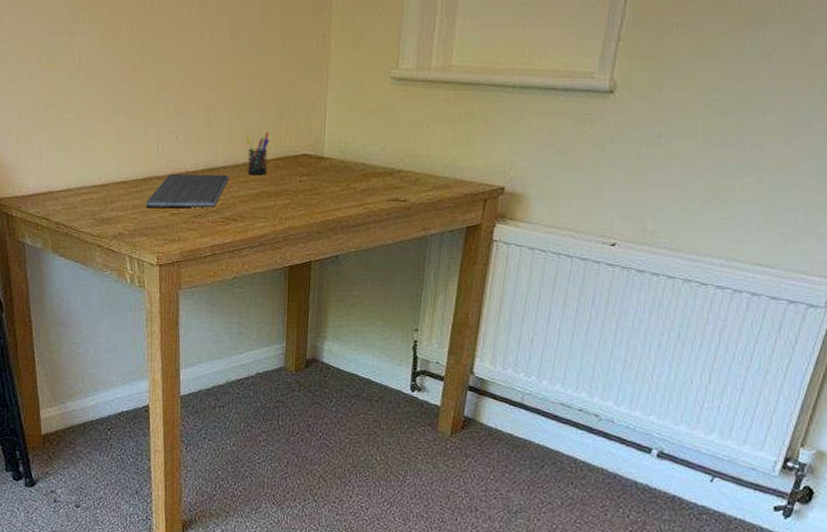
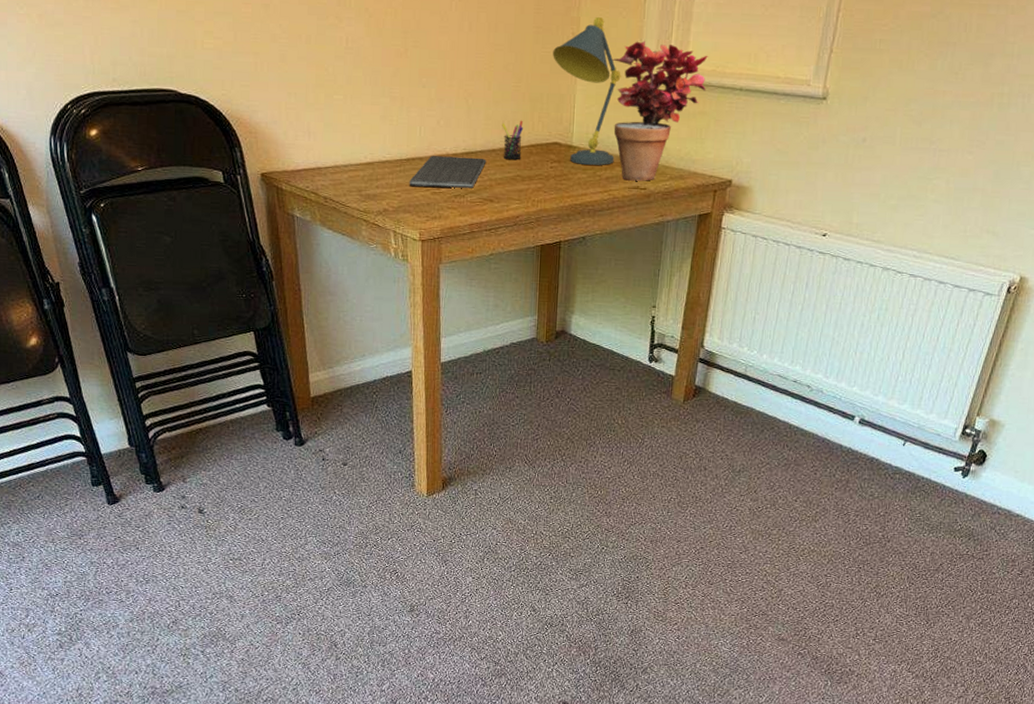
desk lamp: none [301,16,379,177] -> present [553,17,622,165]
potted plant: none [366,38,477,192] -> present [611,40,709,181]

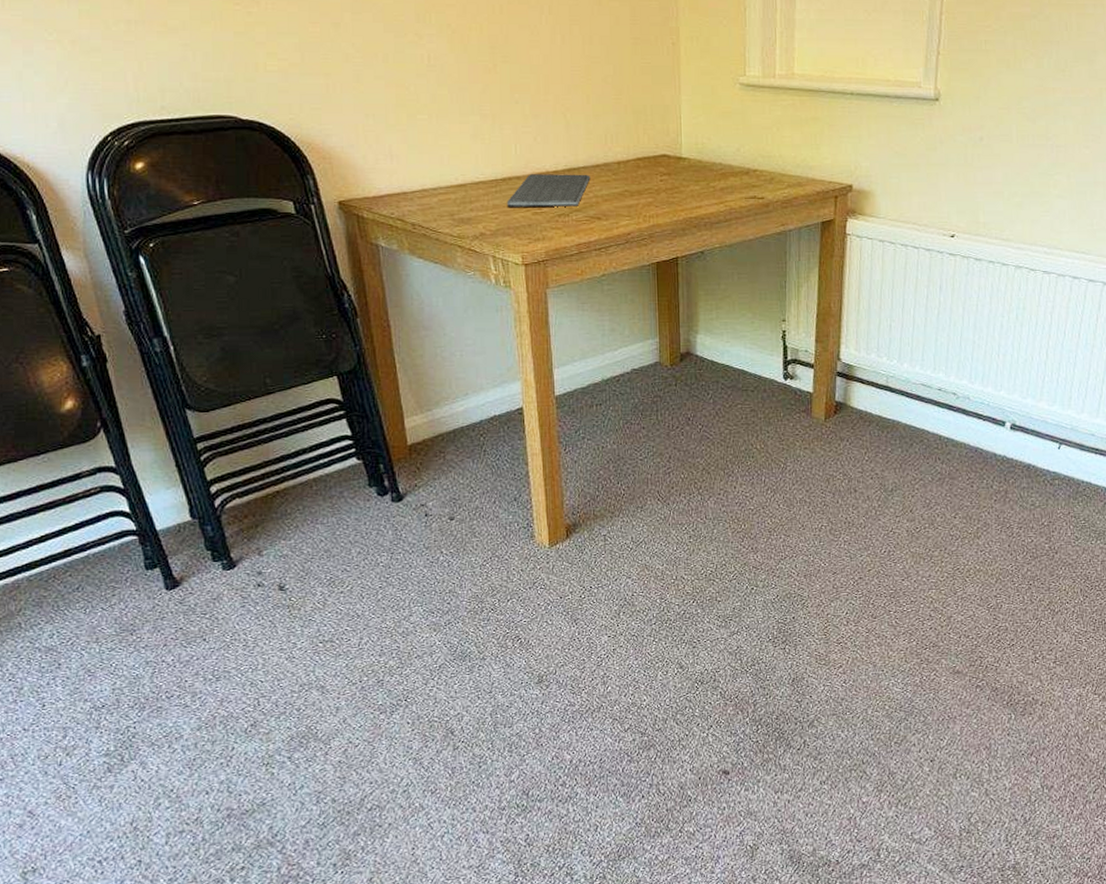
pen holder: present [502,120,524,160] -> none [604,133,628,175]
desk lamp: present [553,17,622,165] -> none [653,27,728,176]
potted plant: present [611,40,709,181] -> none [715,48,816,190]

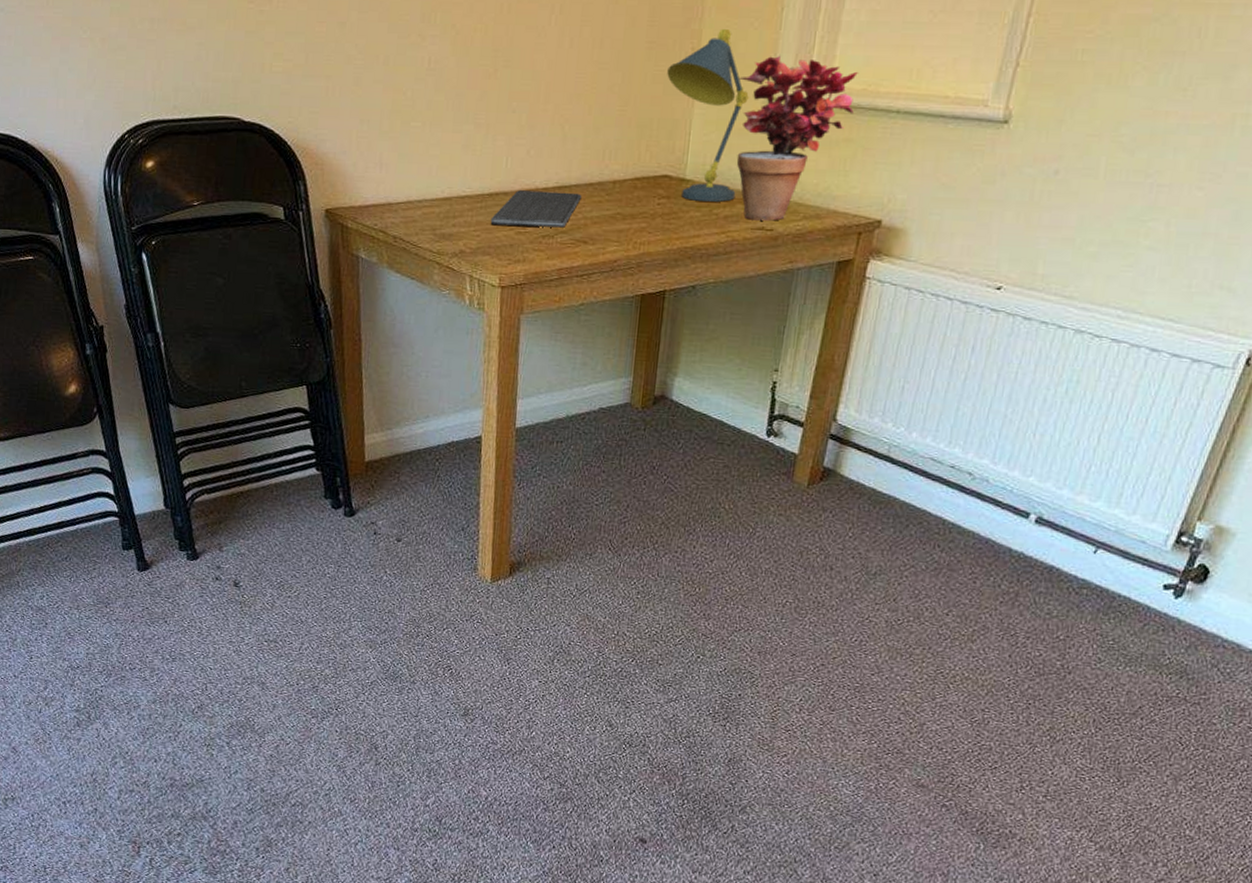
desk lamp: none [653,27,728,176] -> present [667,29,750,202]
potted plant: none [715,48,816,190] -> present [736,55,859,221]

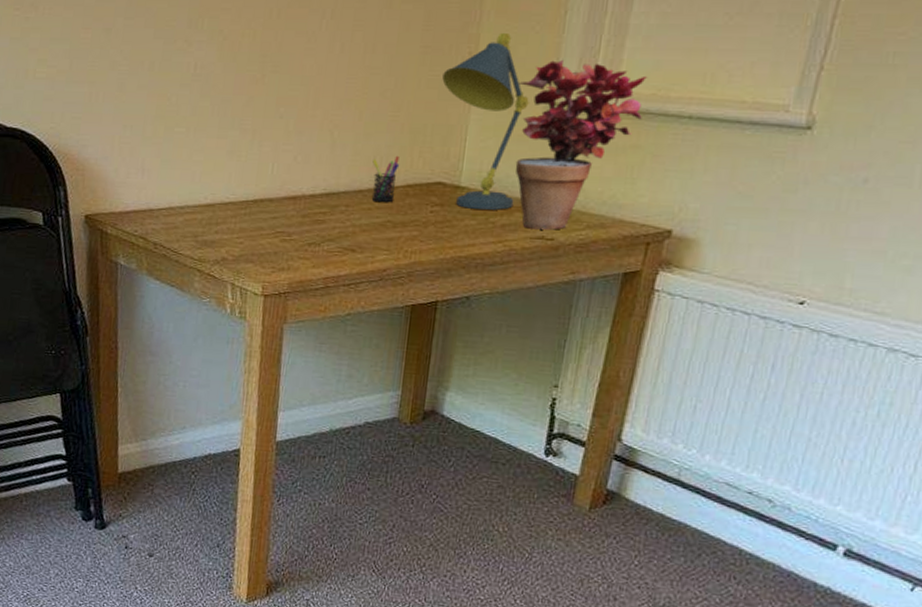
computer keyboard: present [490,190,582,228] -> none [254,197,351,236]
pen holder: none [602,149,628,196] -> present [372,155,400,203]

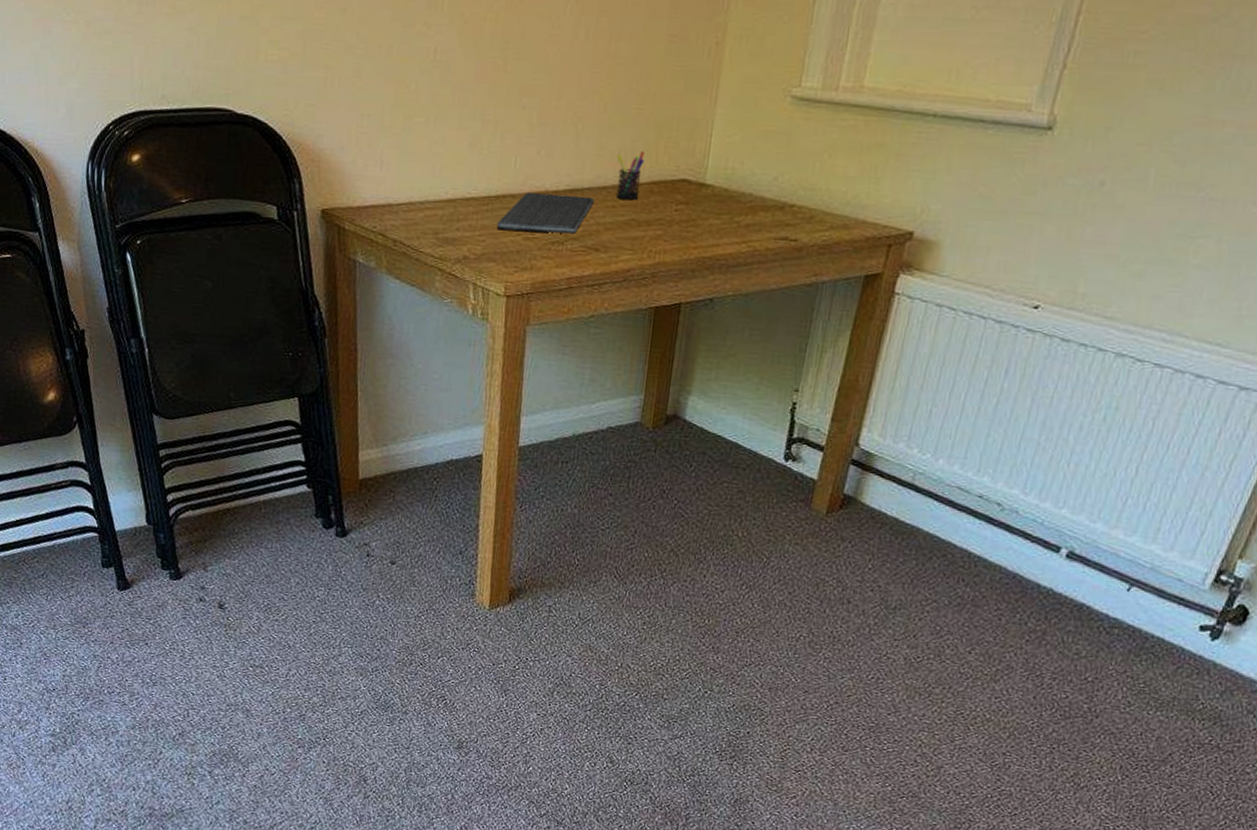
computer keyboard: none [254,197,351,236] -> present [496,193,595,234]
desk lamp: present [442,33,530,210] -> none [689,23,777,209]
potted plant: present [515,59,648,230] -> none [760,52,895,231]

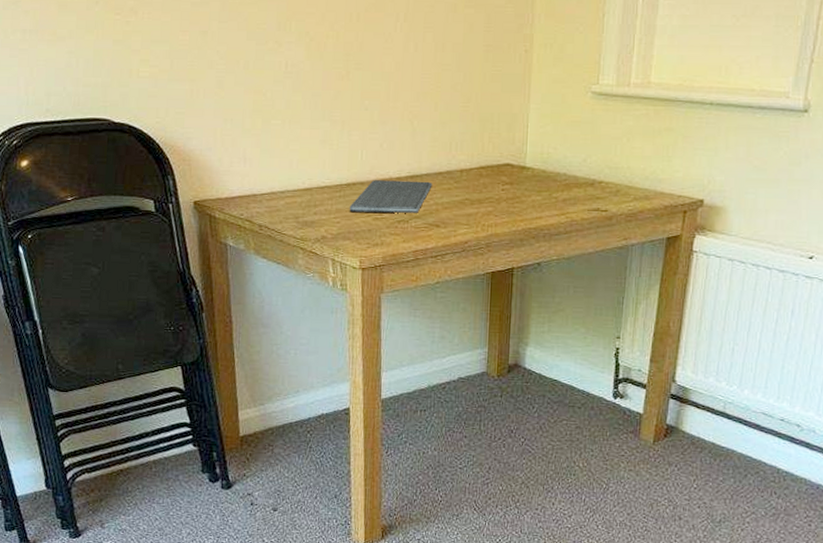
pen holder: present [617,150,645,201] -> none [449,141,473,183]

